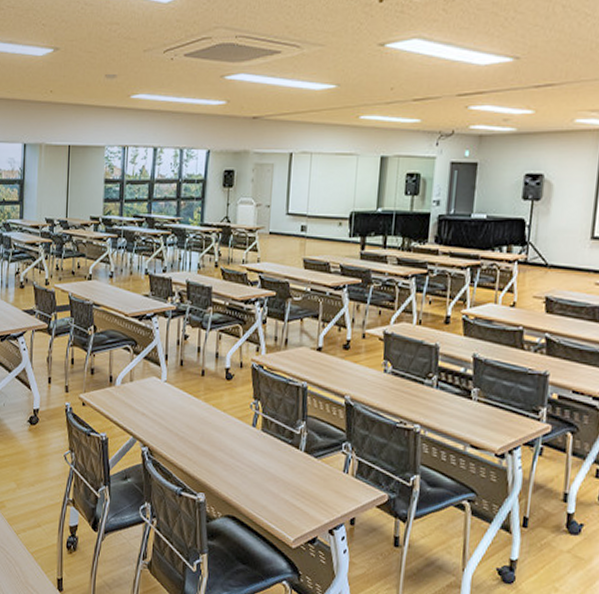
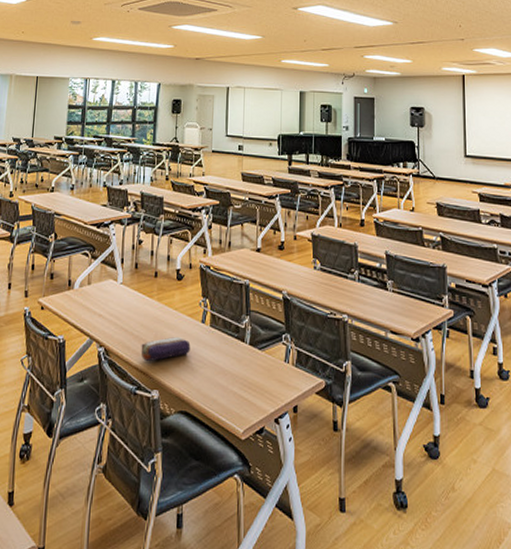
pencil case: none [186,440,240,464] -> present [141,337,191,361]

